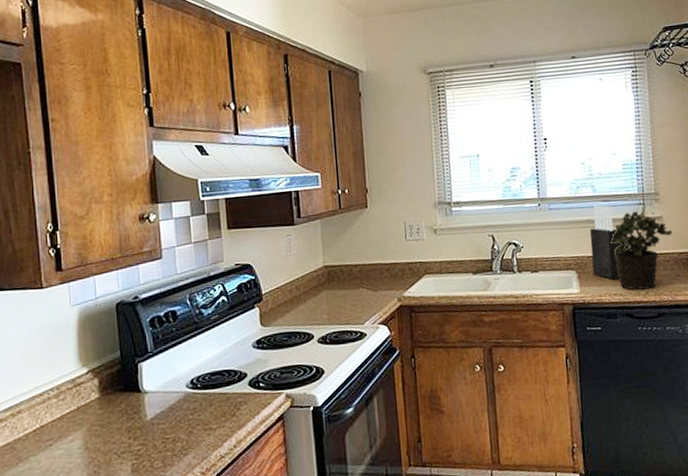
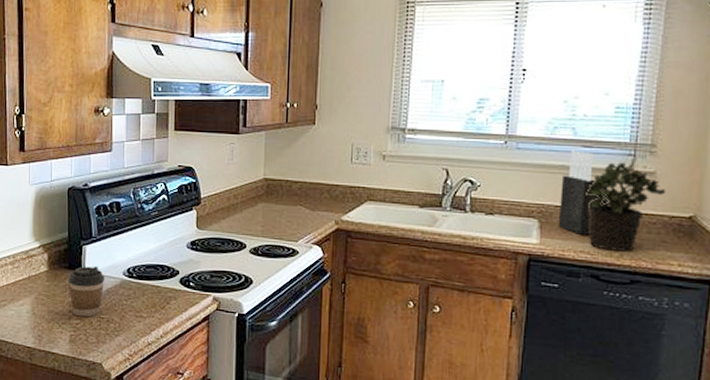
coffee cup: none [124,382,166,442] -> present [68,266,104,317]

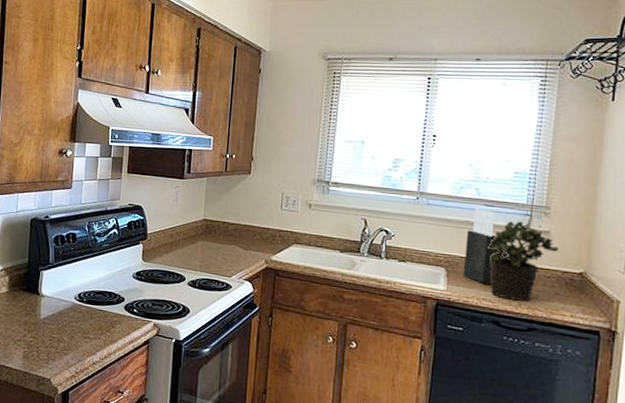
coffee cup: present [68,266,104,317] -> none [25,289,58,336]

